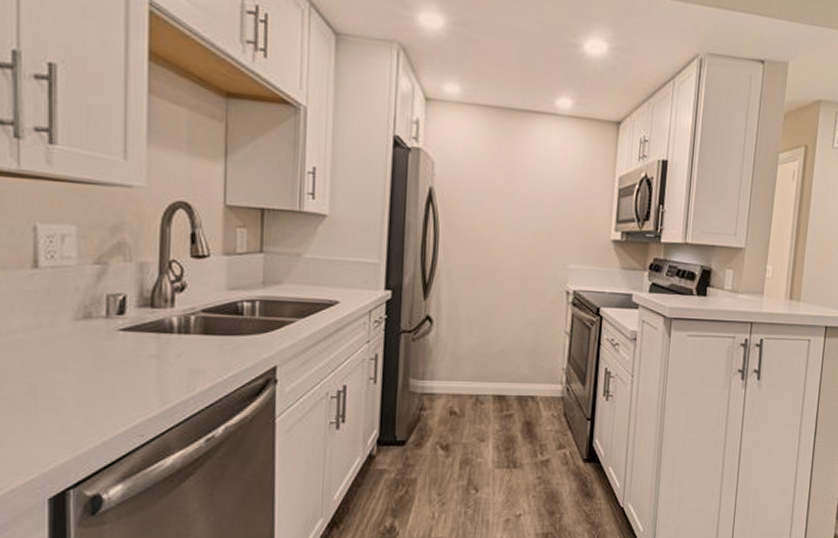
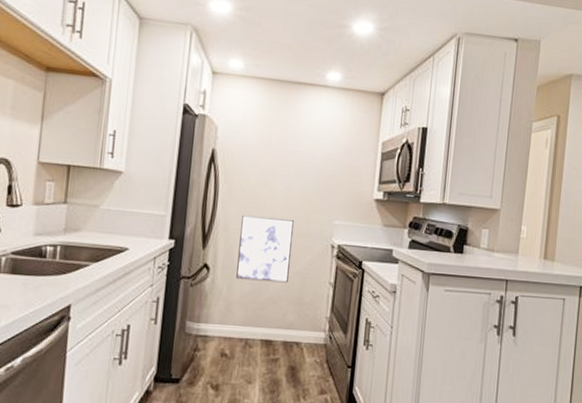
wall art: none [463,260,524,334] -> present [236,214,294,283]

